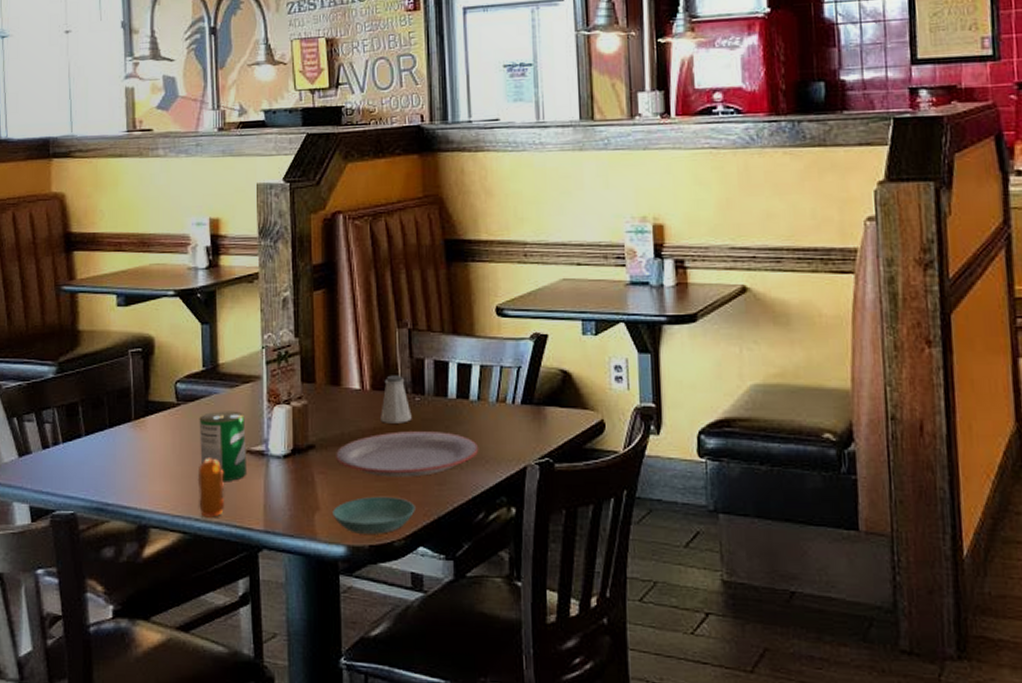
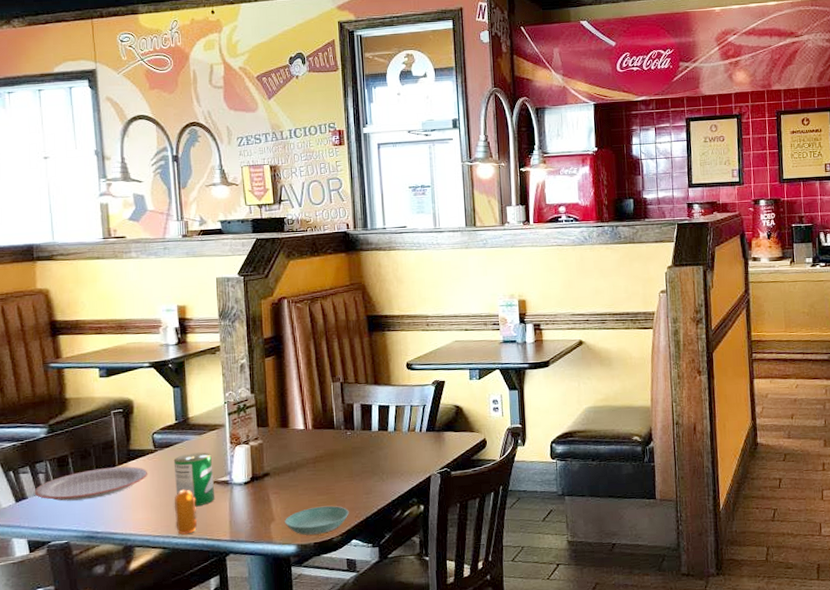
plate: none [39,422,169,461] -> present [34,466,148,501]
plate: present [336,431,479,477] -> none [286,455,396,492]
saltshaker: present [381,375,412,423] -> none [321,417,345,453]

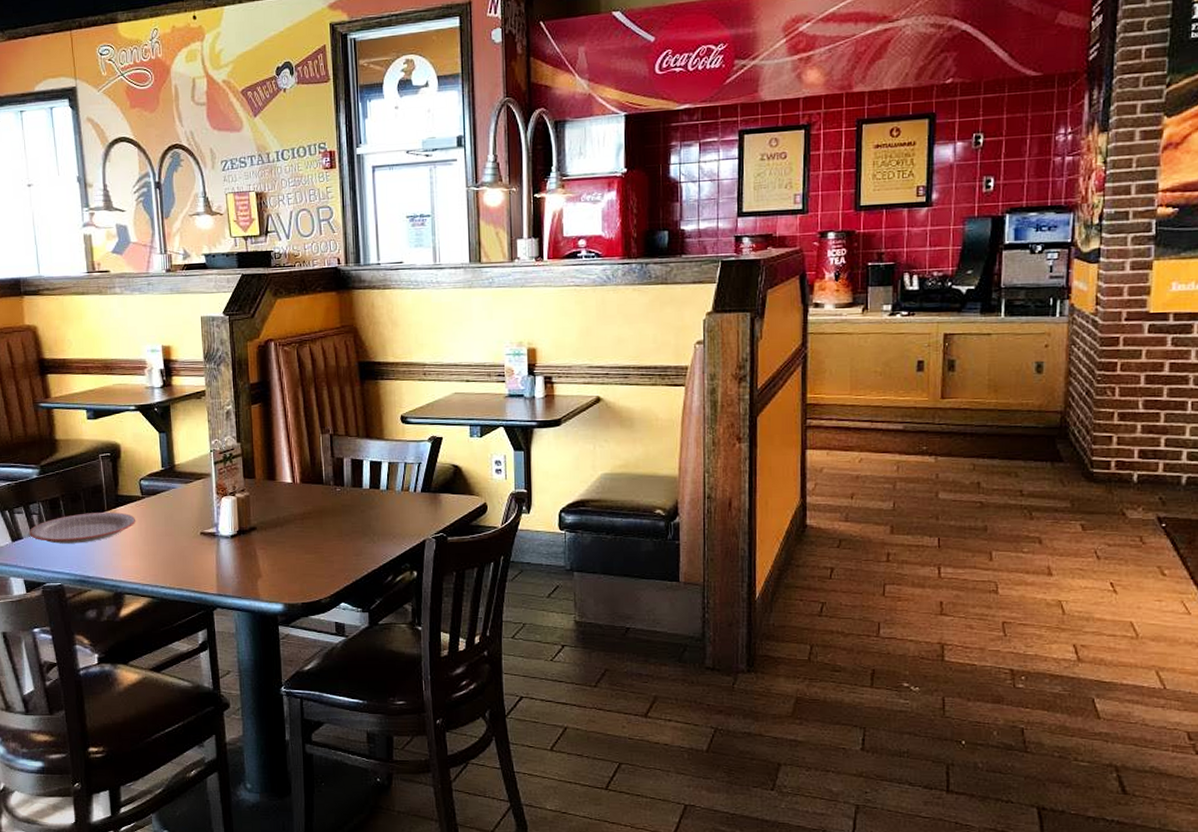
can: present [173,452,215,507] -> none [160,502,202,558]
pepper shaker: present [174,490,198,535] -> none [162,540,185,585]
saucer: present [285,505,349,535] -> none [272,565,338,594]

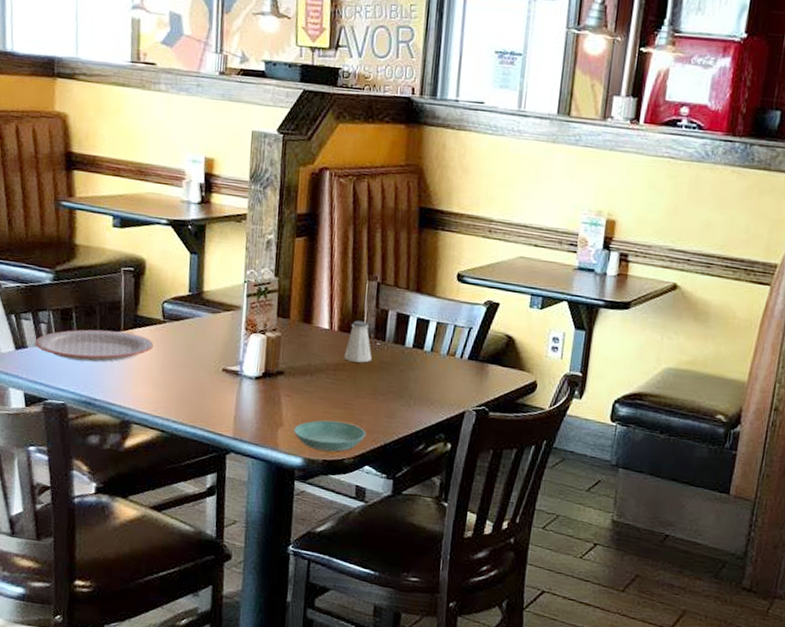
saucer: none [272,565,338,594] -> present [294,420,366,452]
saltshaker: none [309,471,334,509] -> present [344,320,372,363]

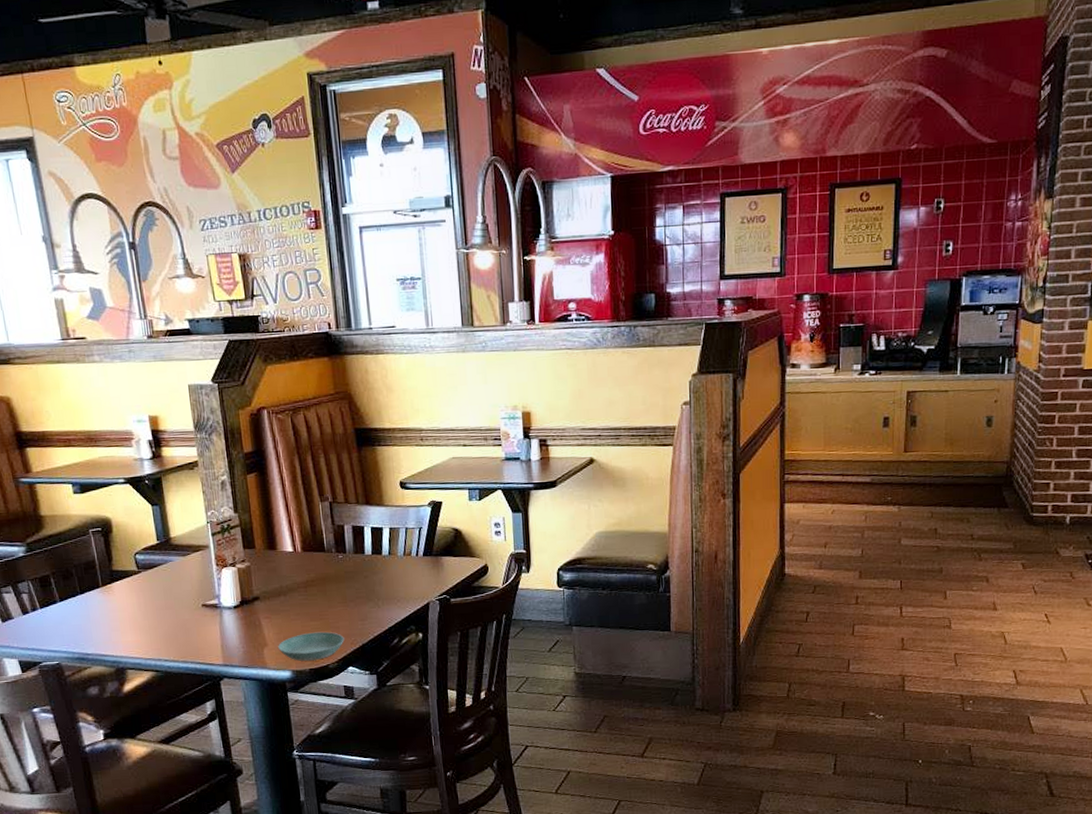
plate: present [34,329,154,362] -> none [19,588,134,622]
saltshaker: present [344,320,372,363] -> none [311,539,337,577]

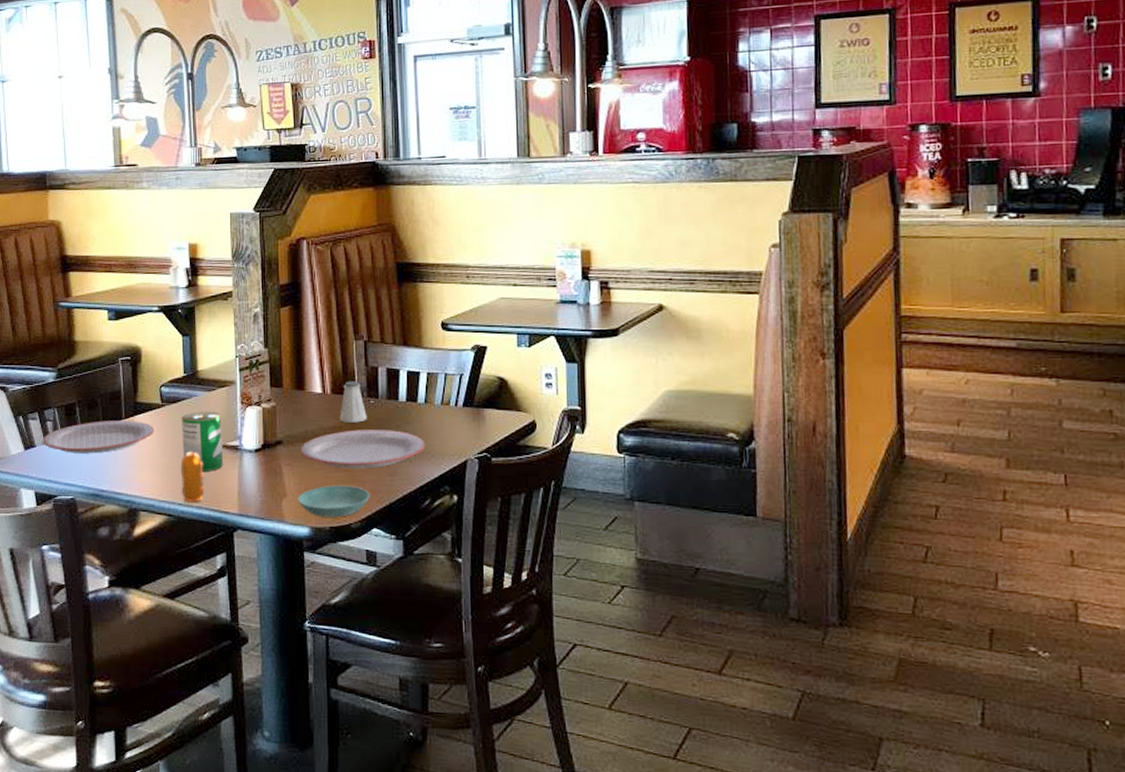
plate: none [19,588,134,622] -> present [42,421,155,454]
can: none [158,574,205,630] -> present [181,411,224,473]
pepper shaker: none [163,613,189,658] -> present [180,453,205,503]
plate: none [277,580,392,618] -> present [301,430,426,469]
saltshaker: none [311,539,337,577] -> present [340,381,367,423]

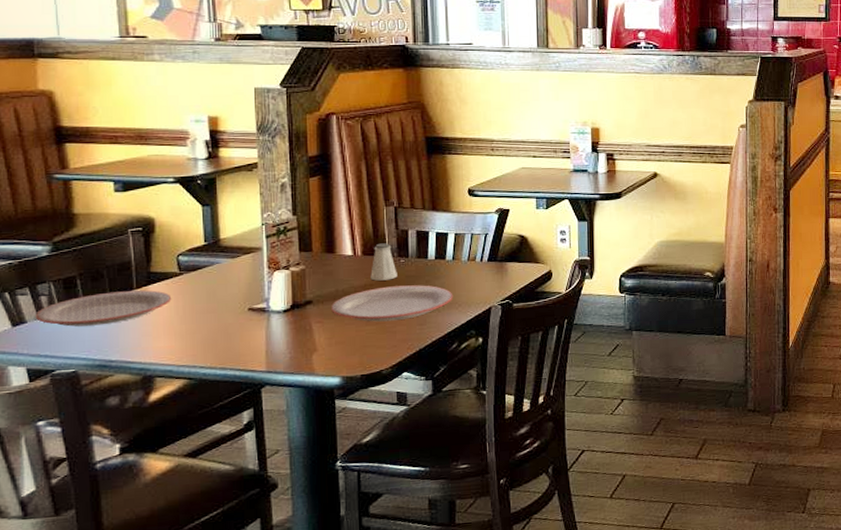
pepper shaker: present [180,453,205,503] -> none [202,317,229,365]
can: present [181,411,224,473] -> none [202,277,250,335]
saucer: present [298,485,370,517] -> none [329,336,401,367]

